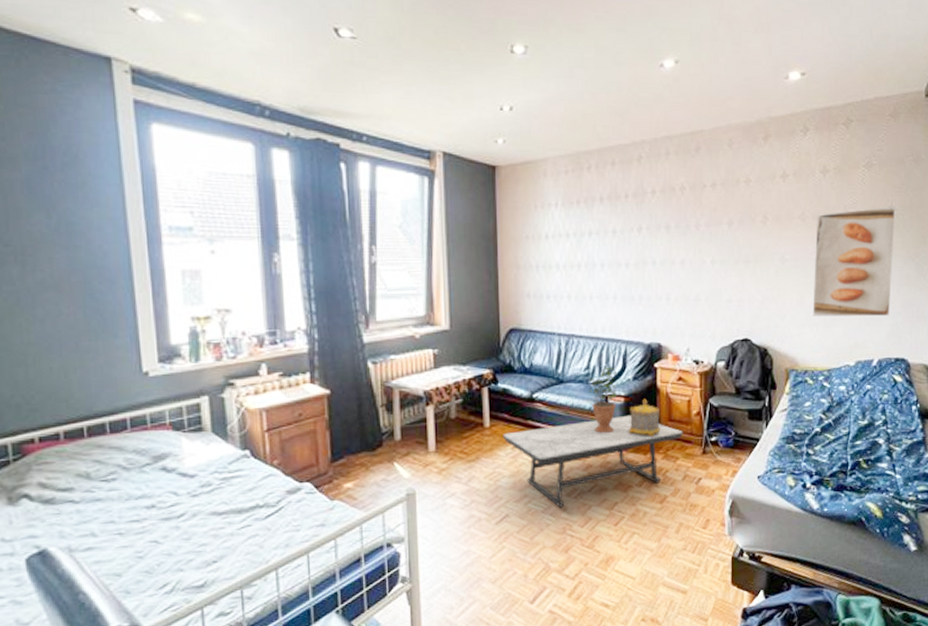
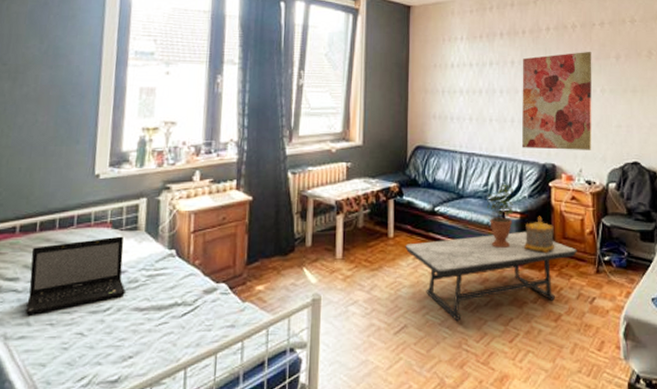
laptop: none [82,438,199,526] -> present [24,236,125,315]
wall art: none [625,217,702,328] -> present [521,51,592,150]

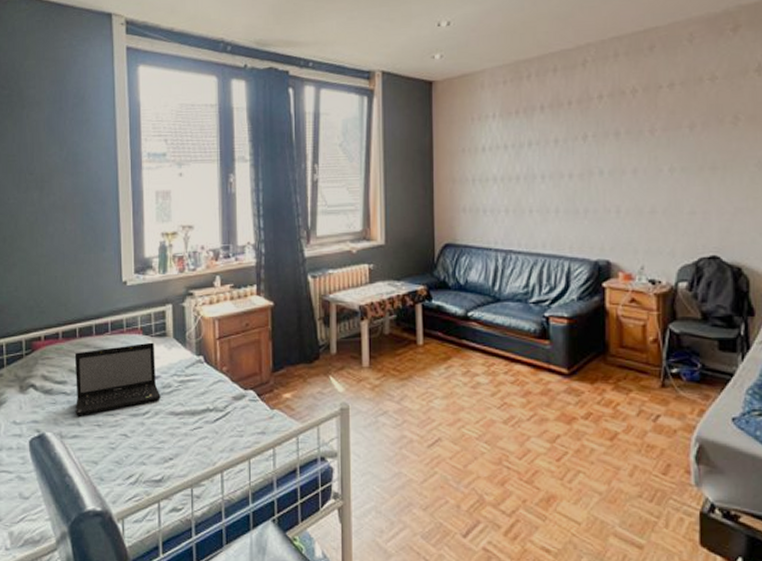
coffee table: present [405,231,577,322] -> none [436,338,638,437]
potted plant: present [486,181,514,248] -> none [527,282,560,357]
wall art: present [521,51,592,150] -> none [568,121,658,244]
decorative container: present [523,216,555,254] -> none [572,321,610,365]

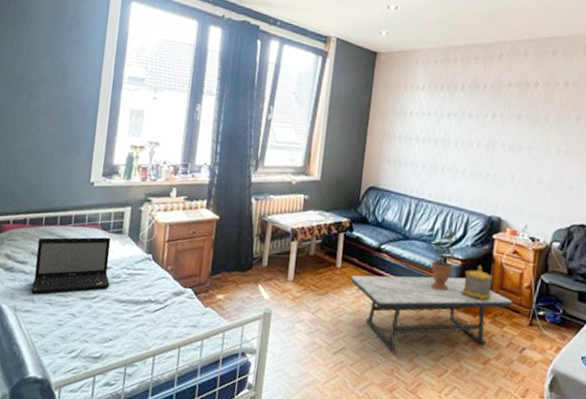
coffee table: none [436,338,638,437] -> present [350,275,513,351]
potted plant: none [527,282,560,357] -> present [430,229,458,291]
decorative container: none [572,321,610,365] -> present [461,265,493,301]

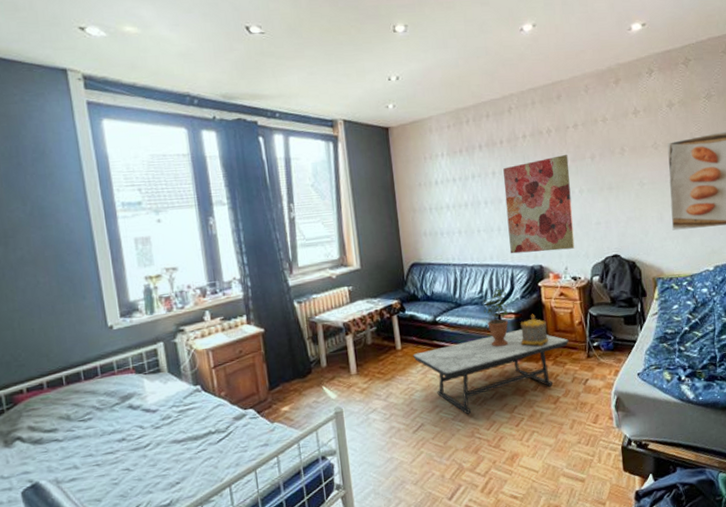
laptop: present [30,237,111,294] -> none [63,379,161,460]
wall art: none [470,110,552,208] -> present [503,154,575,254]

